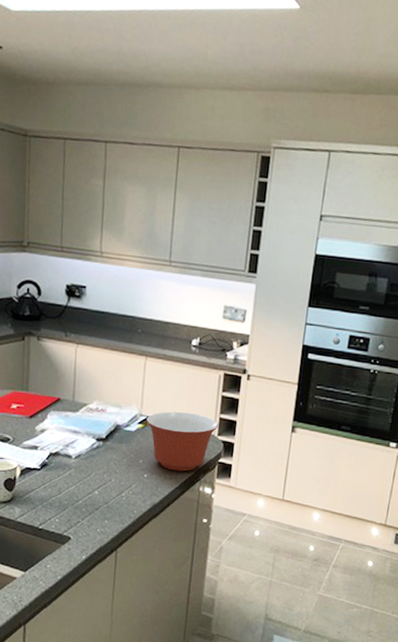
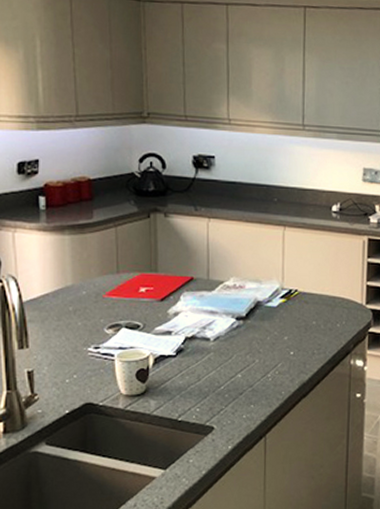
mixing bowl: present [146,411,219,472] -> none [289,283,366,345]

